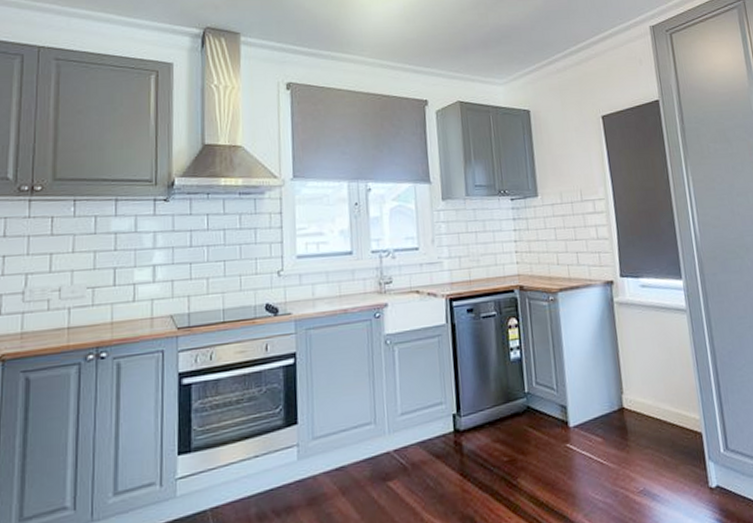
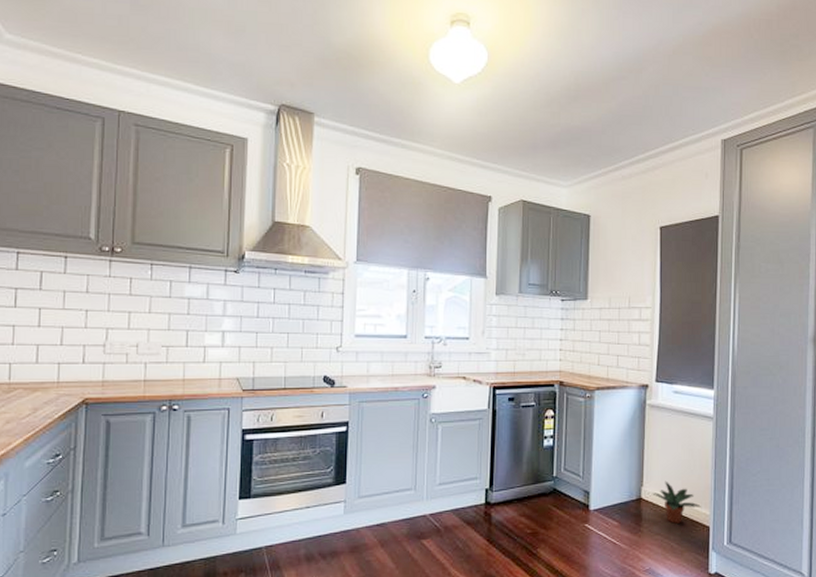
potted plant: none [634,385,689,433] -> present [652,481,701,524]

